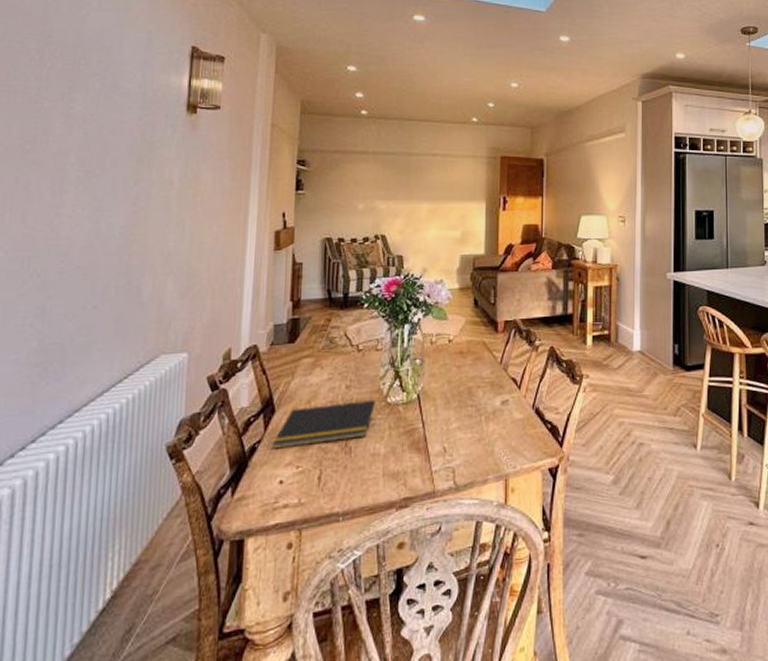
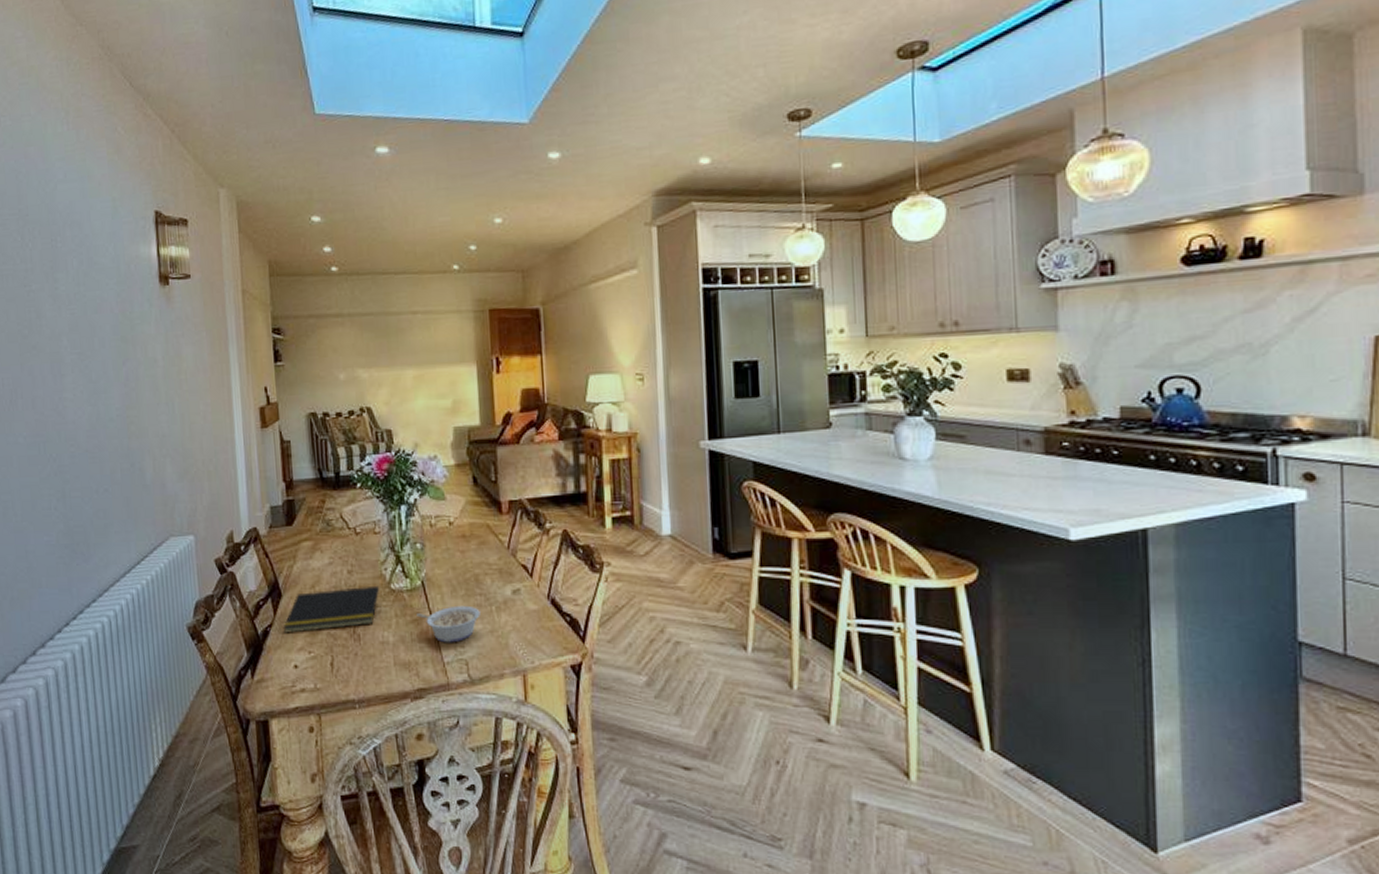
legume: none [410,416,470,453] -> present [417,605,480,643]

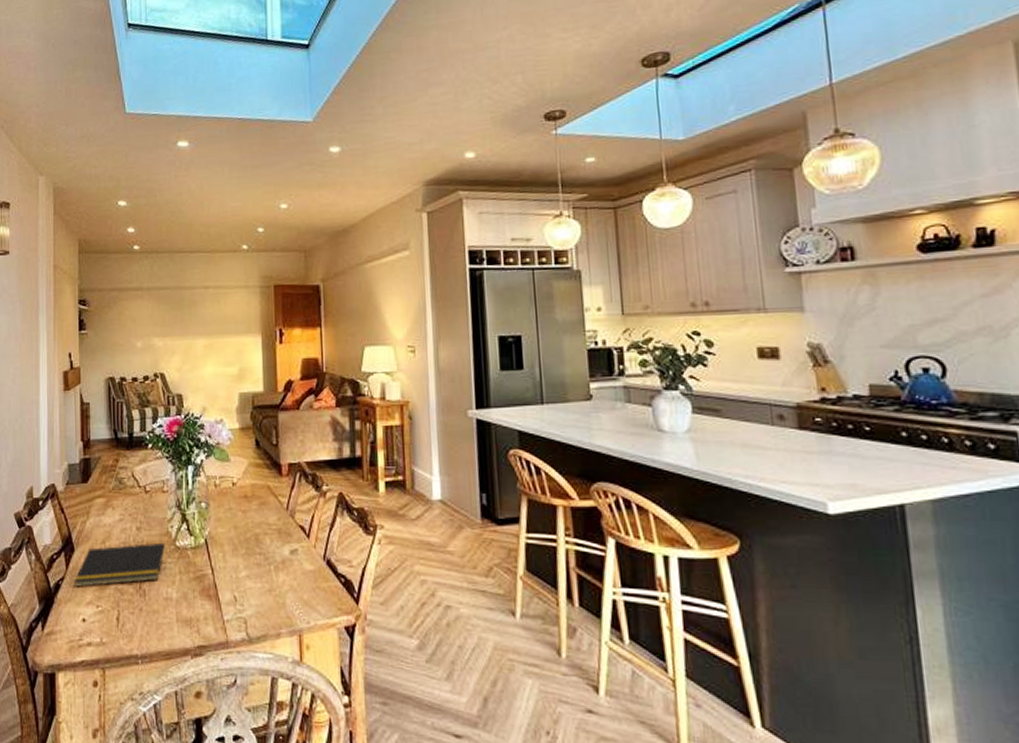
legume: present [417,605,480,643] -> none [199,564,259,601]

